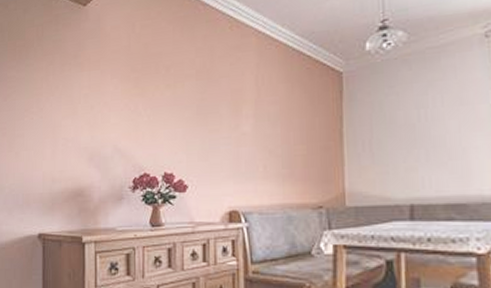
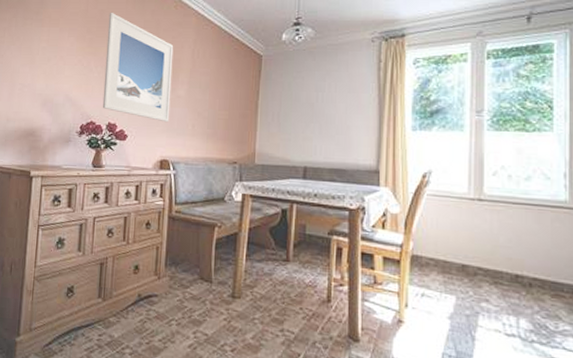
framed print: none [154,44,235,166] -> present [102,12,174,123]

